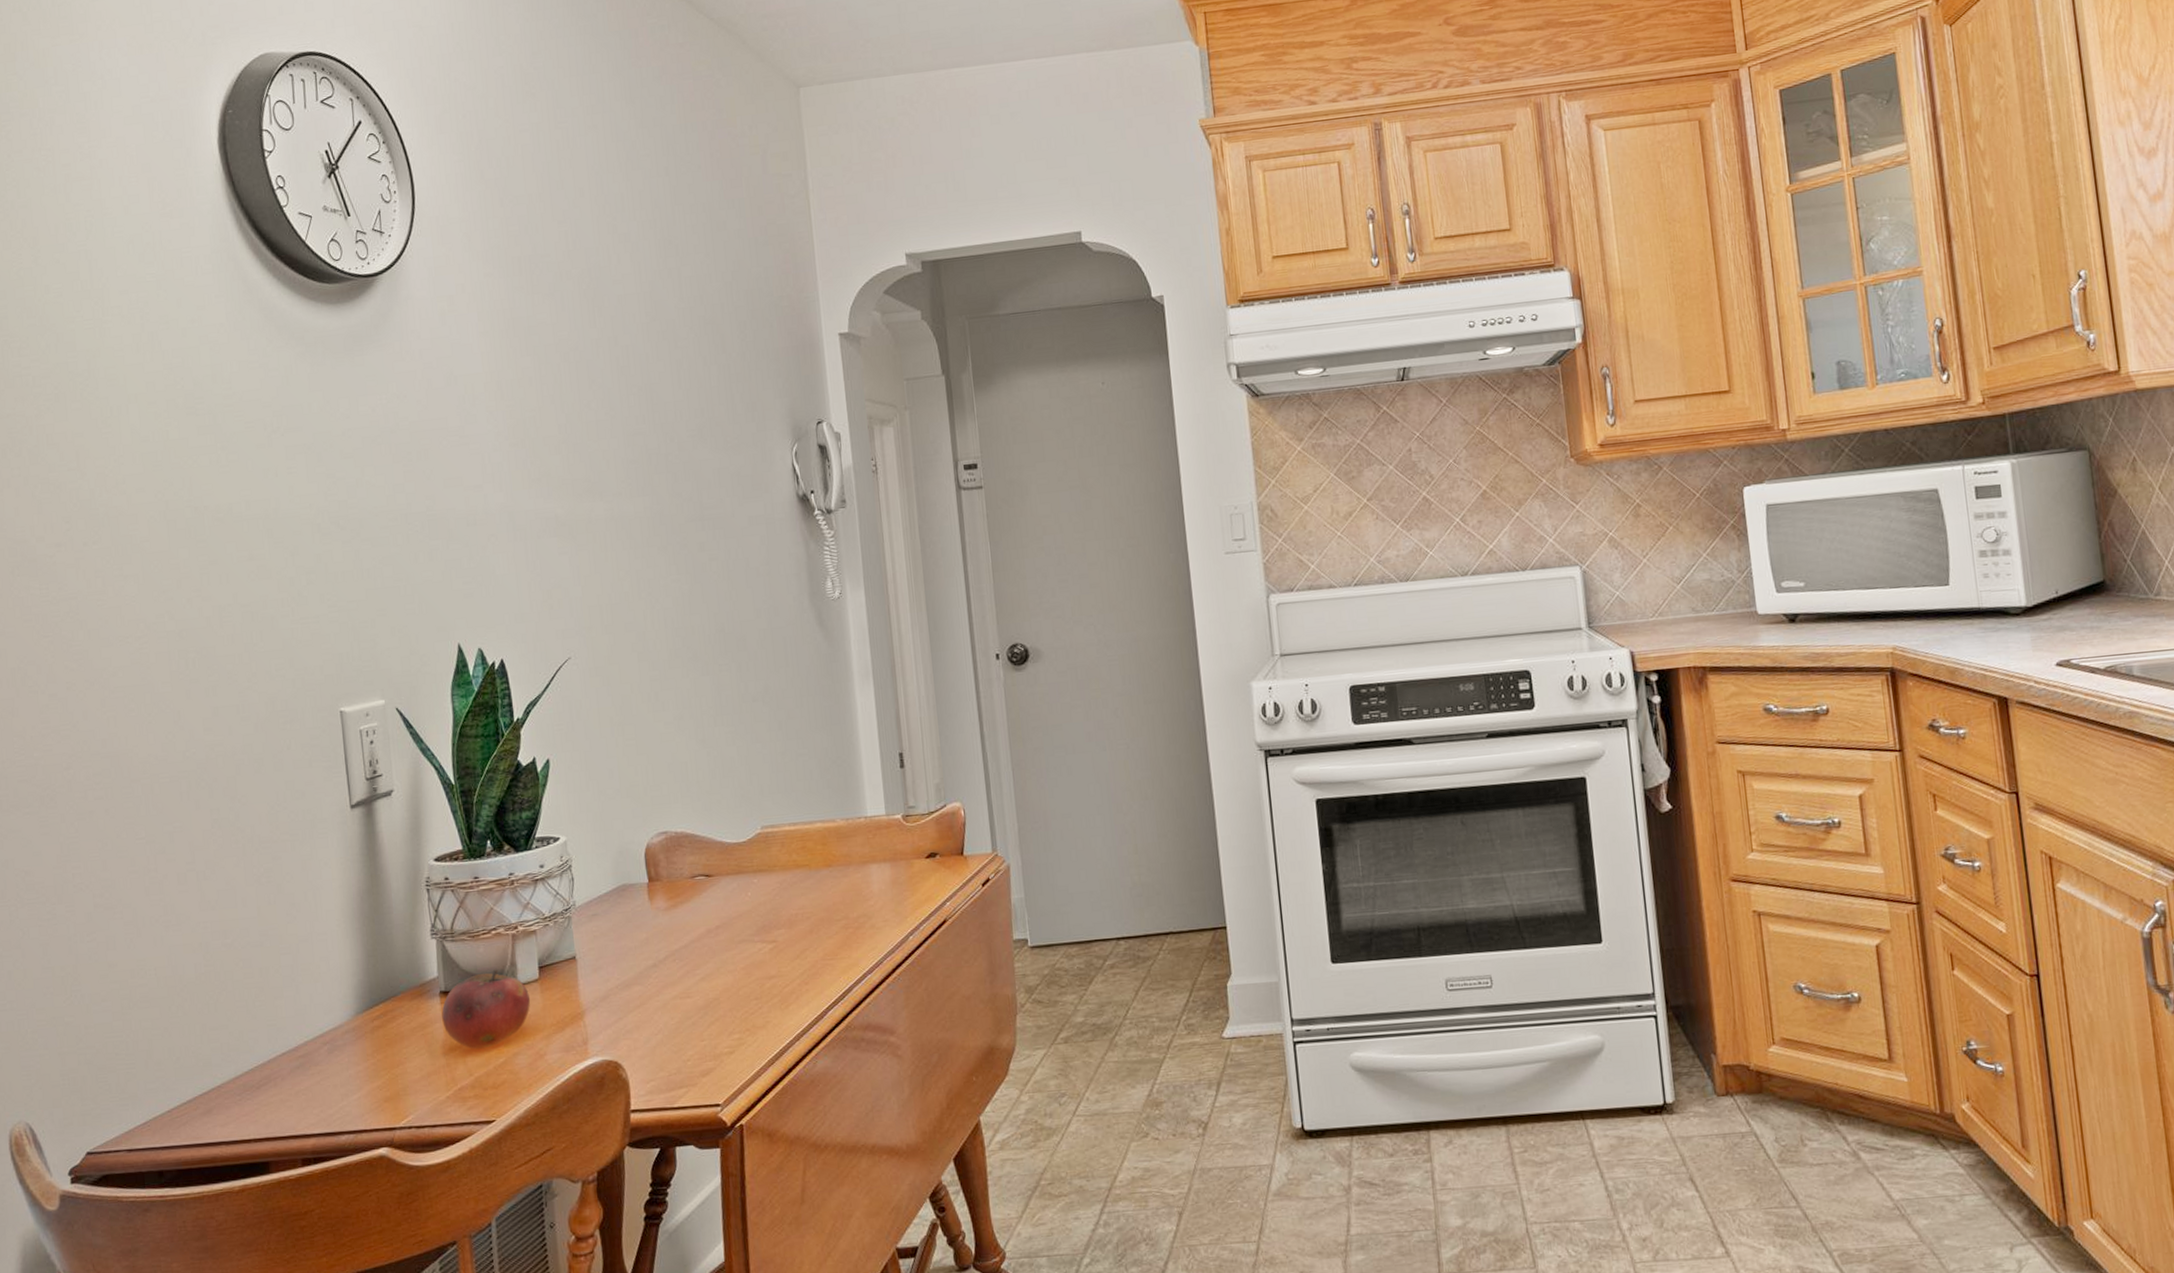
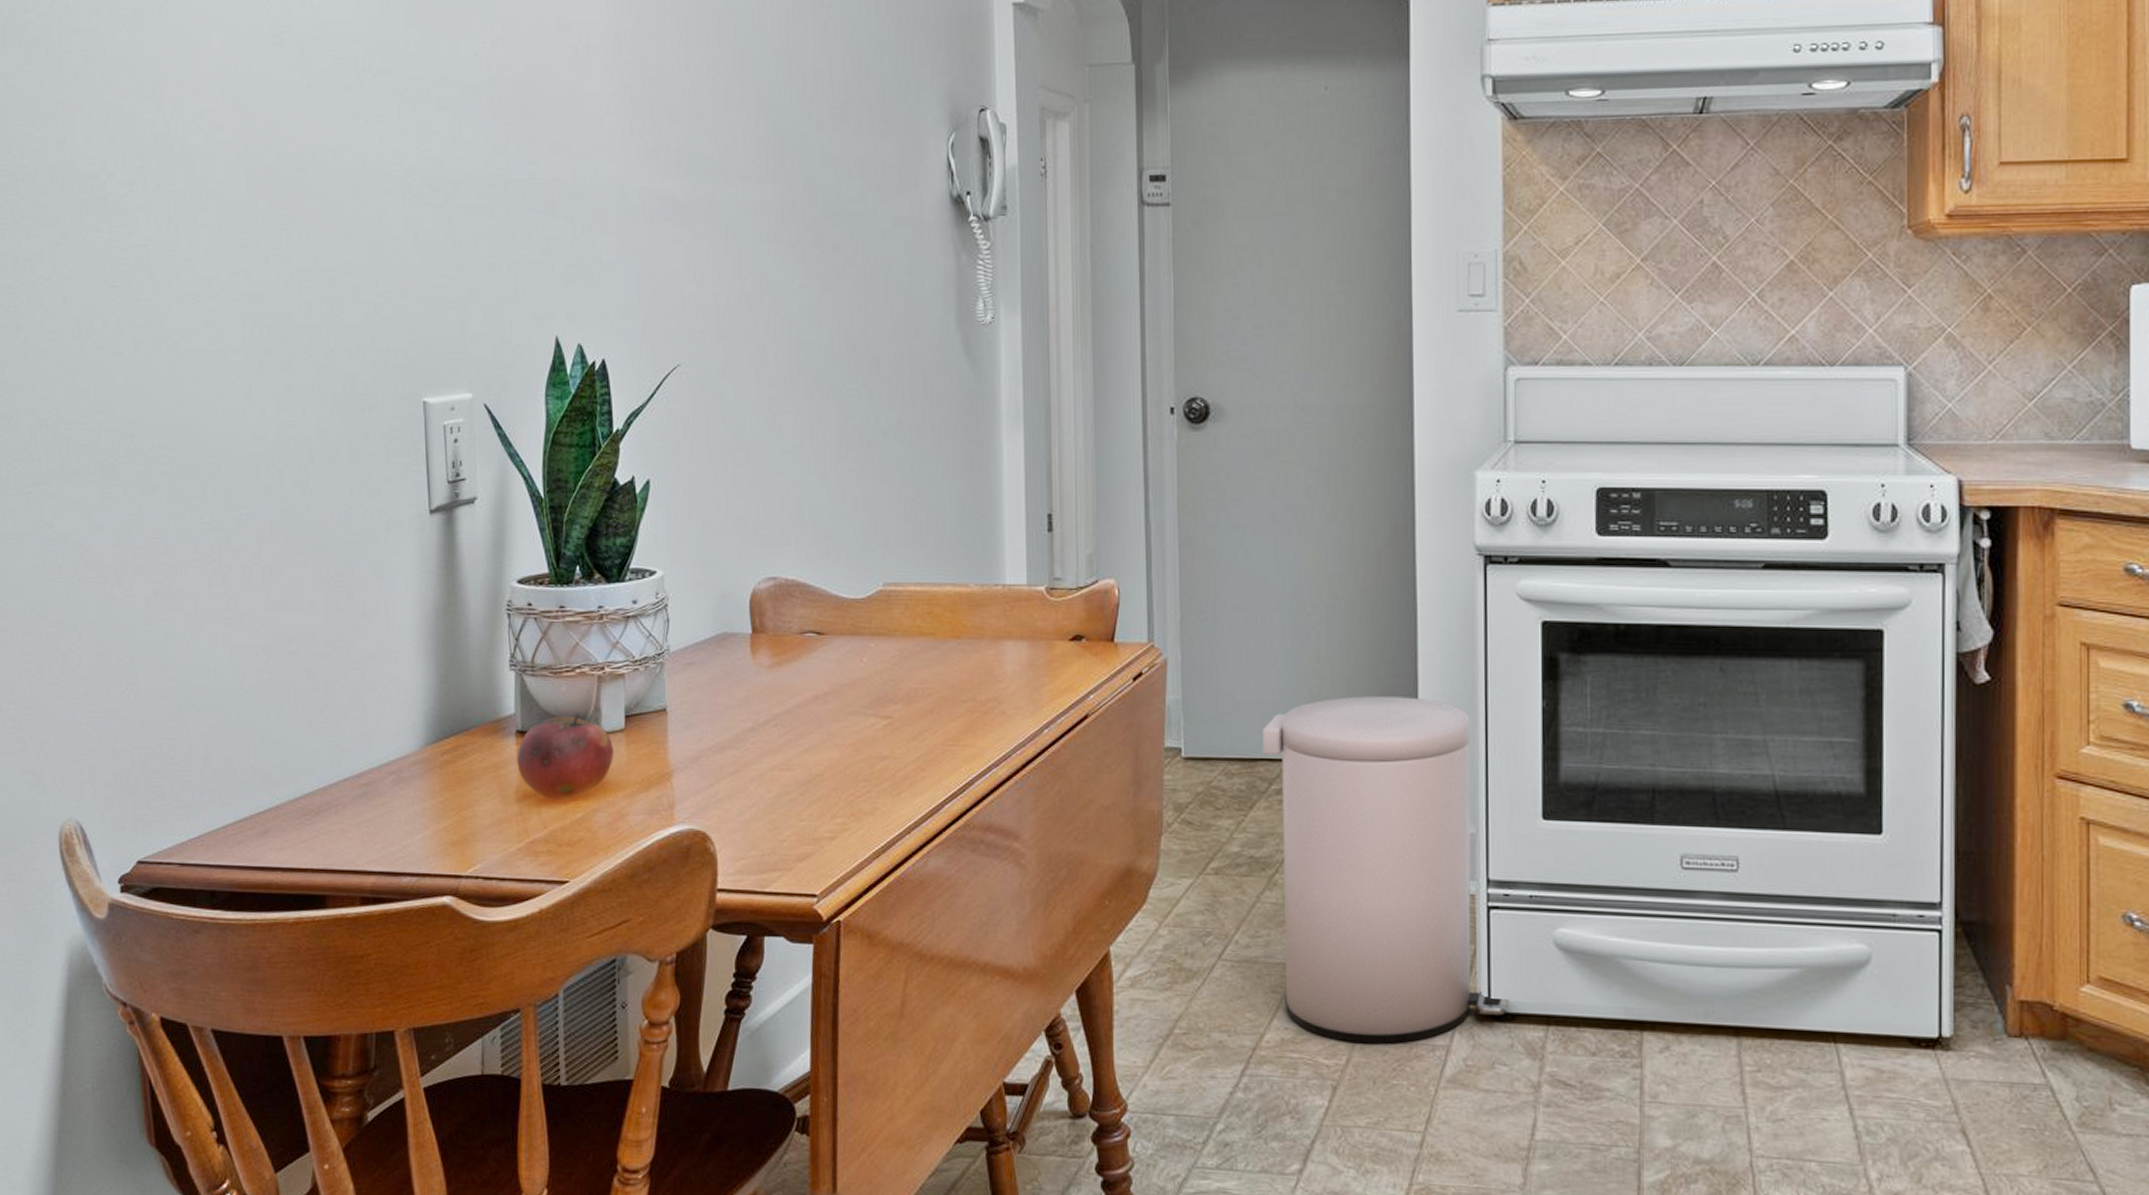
pedal bin: none [1094,874,1319,1173] -> present [1261,696,1509,1045]

